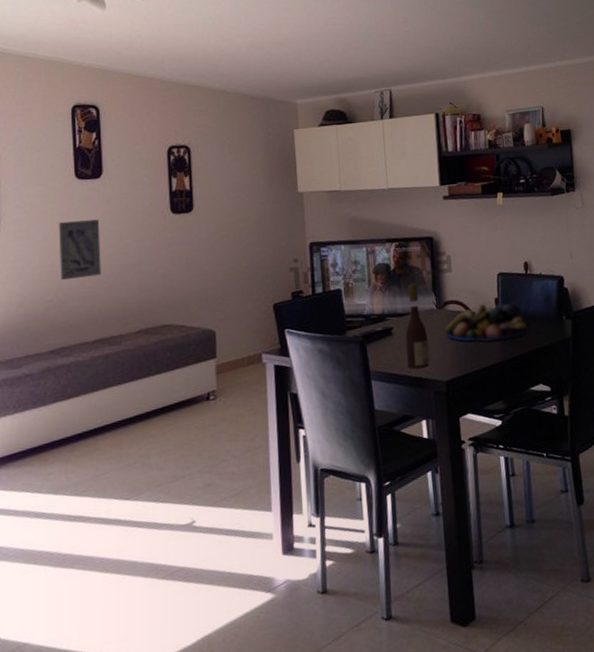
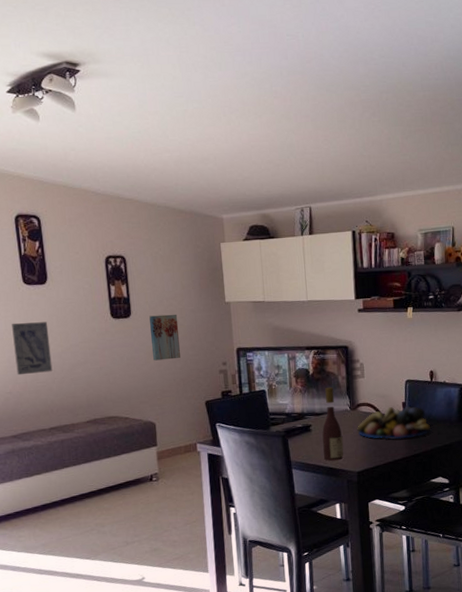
wall art: none [213,207,247,260] -> present [149,314,181,361]

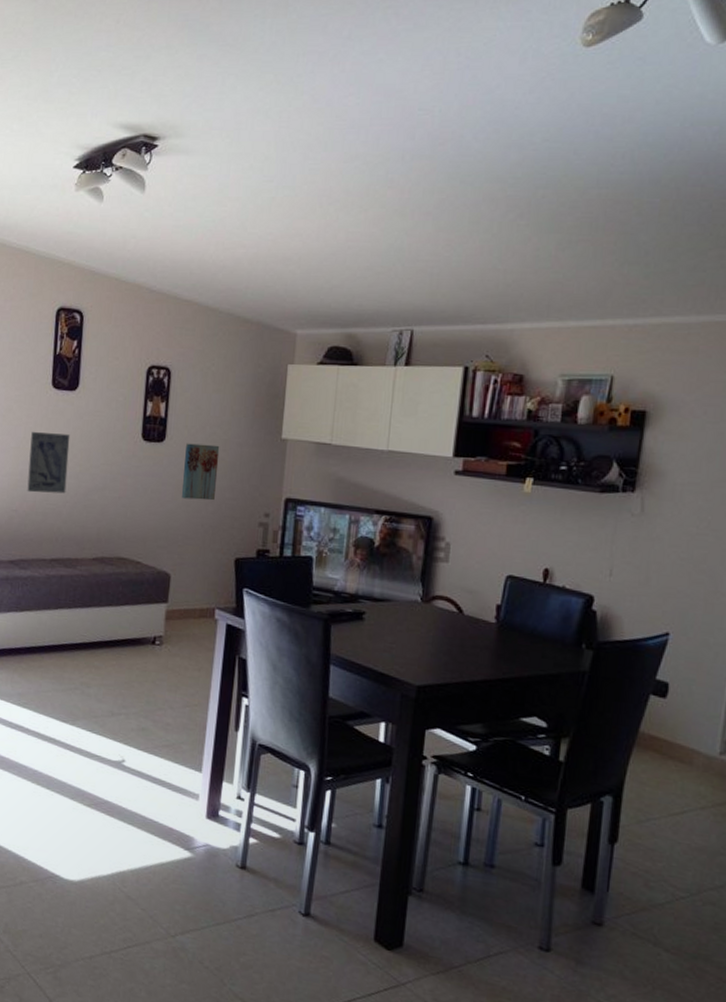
wine bottle: present [322,387,344,462] -> none [374,567,405,666]
fruit bowl: present [357,406,432,439] -> none [426,606,534,655]

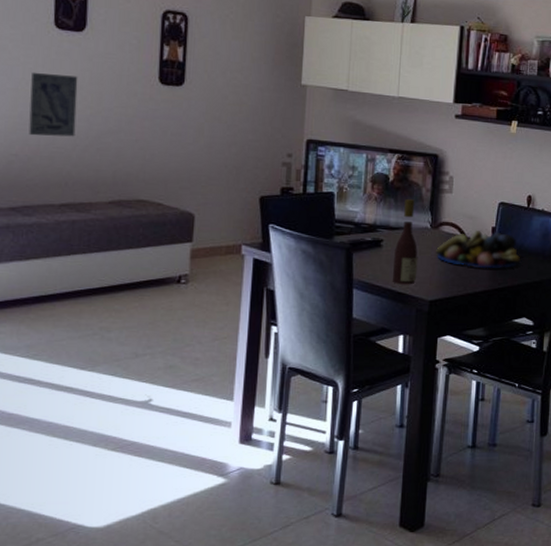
wall art: present [181,443,220,501] -> none [202,87,241,143]
wine bottle: none [374,567,405,666] -> present [392,199,418,285]
fruit bowl: none [426,606,534,655] -> present [436,229,522,269]

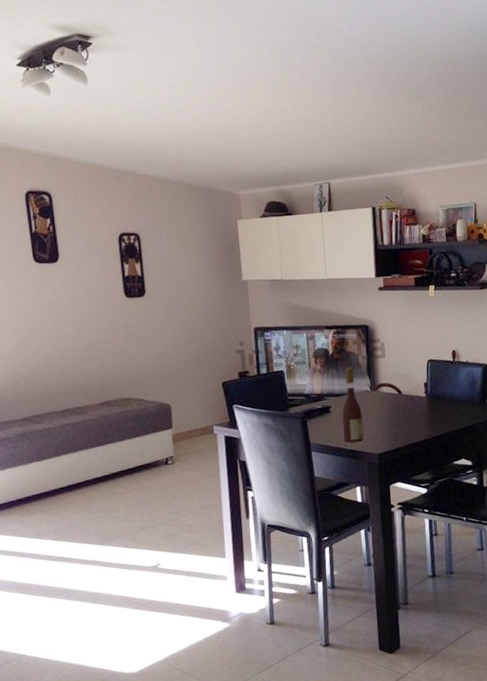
wall art: present [29,72,78,137] -> none [22,301,65,356]
fruit bowl: present [436,229,522,269] -> none [378,387,455,420]

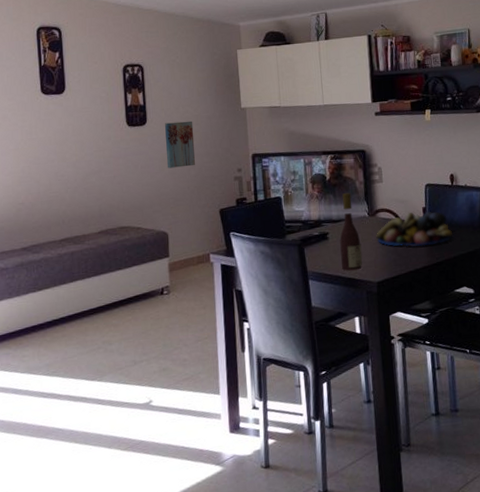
wall art: none [164,293,196,341] -> present [165,121,195,169]
fruit bowl: none [378,387,455,420] -> present [376,212,455,247]

